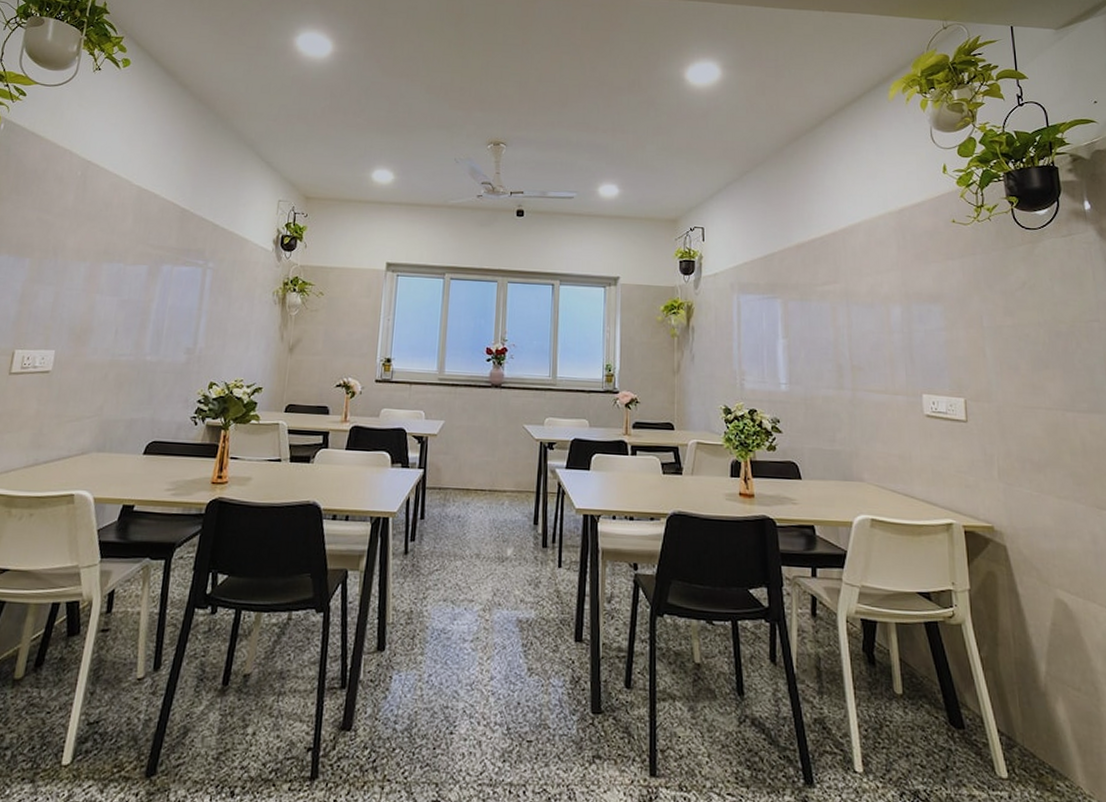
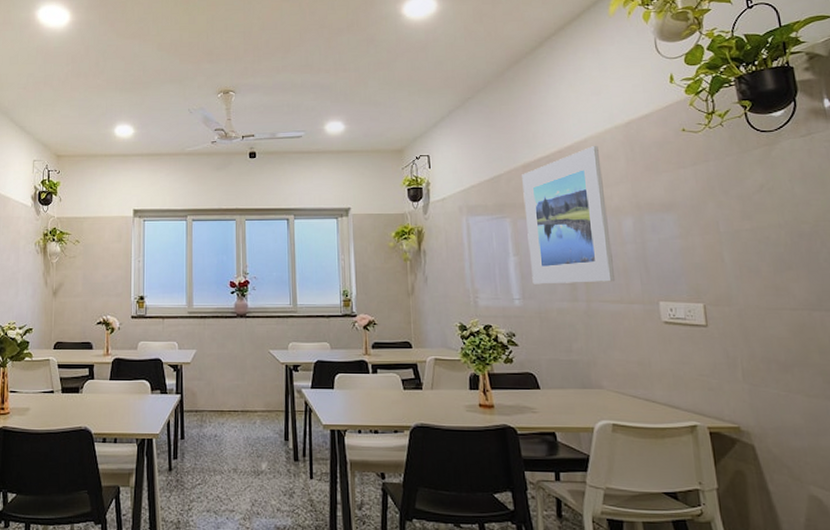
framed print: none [795,231,882,371] -> present [522,146,616,284]

